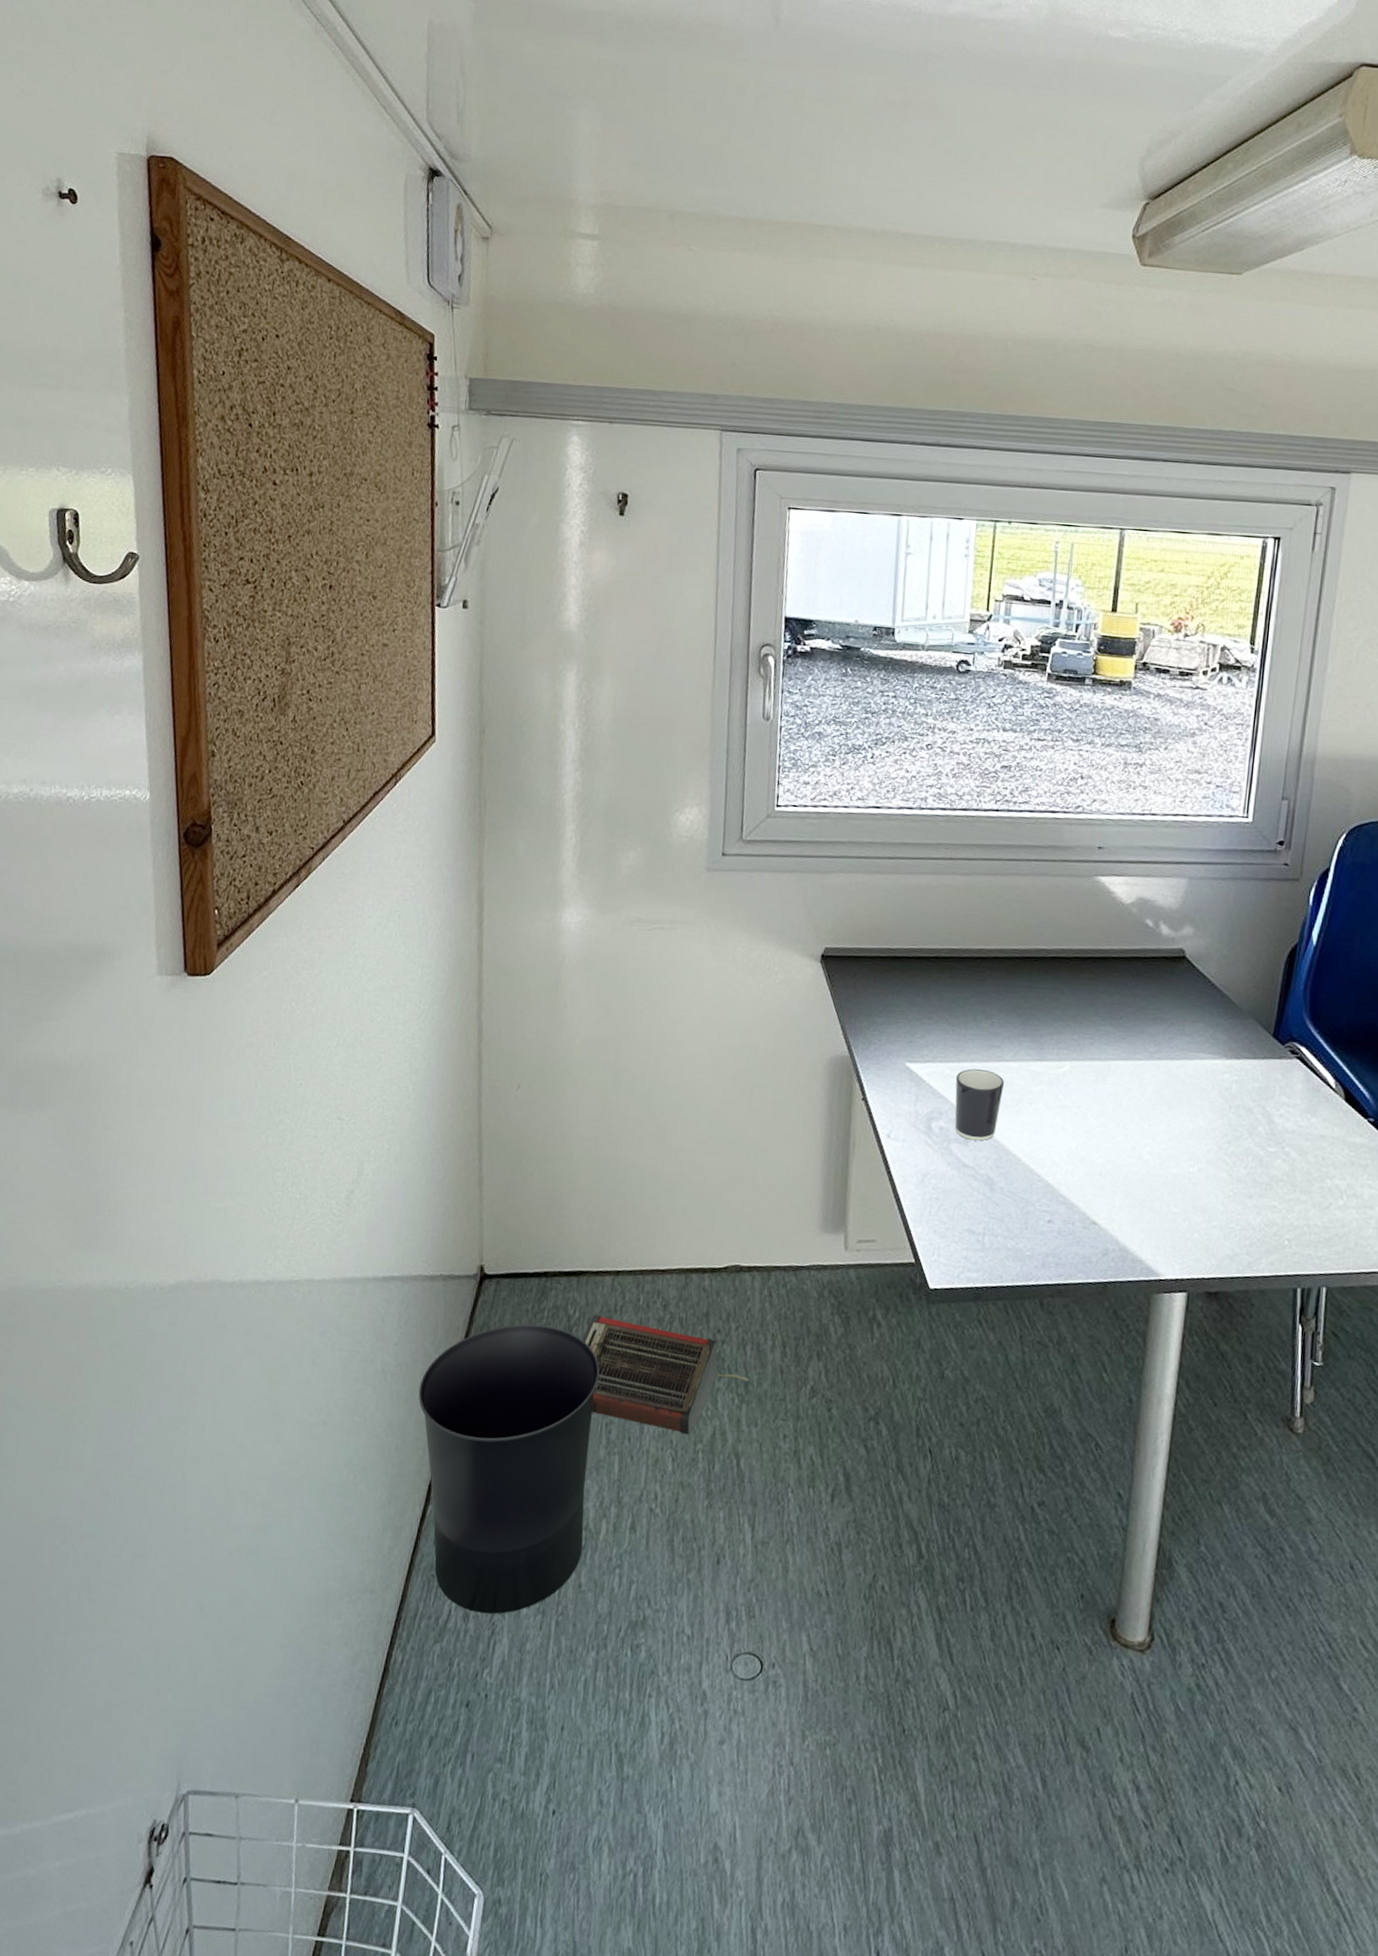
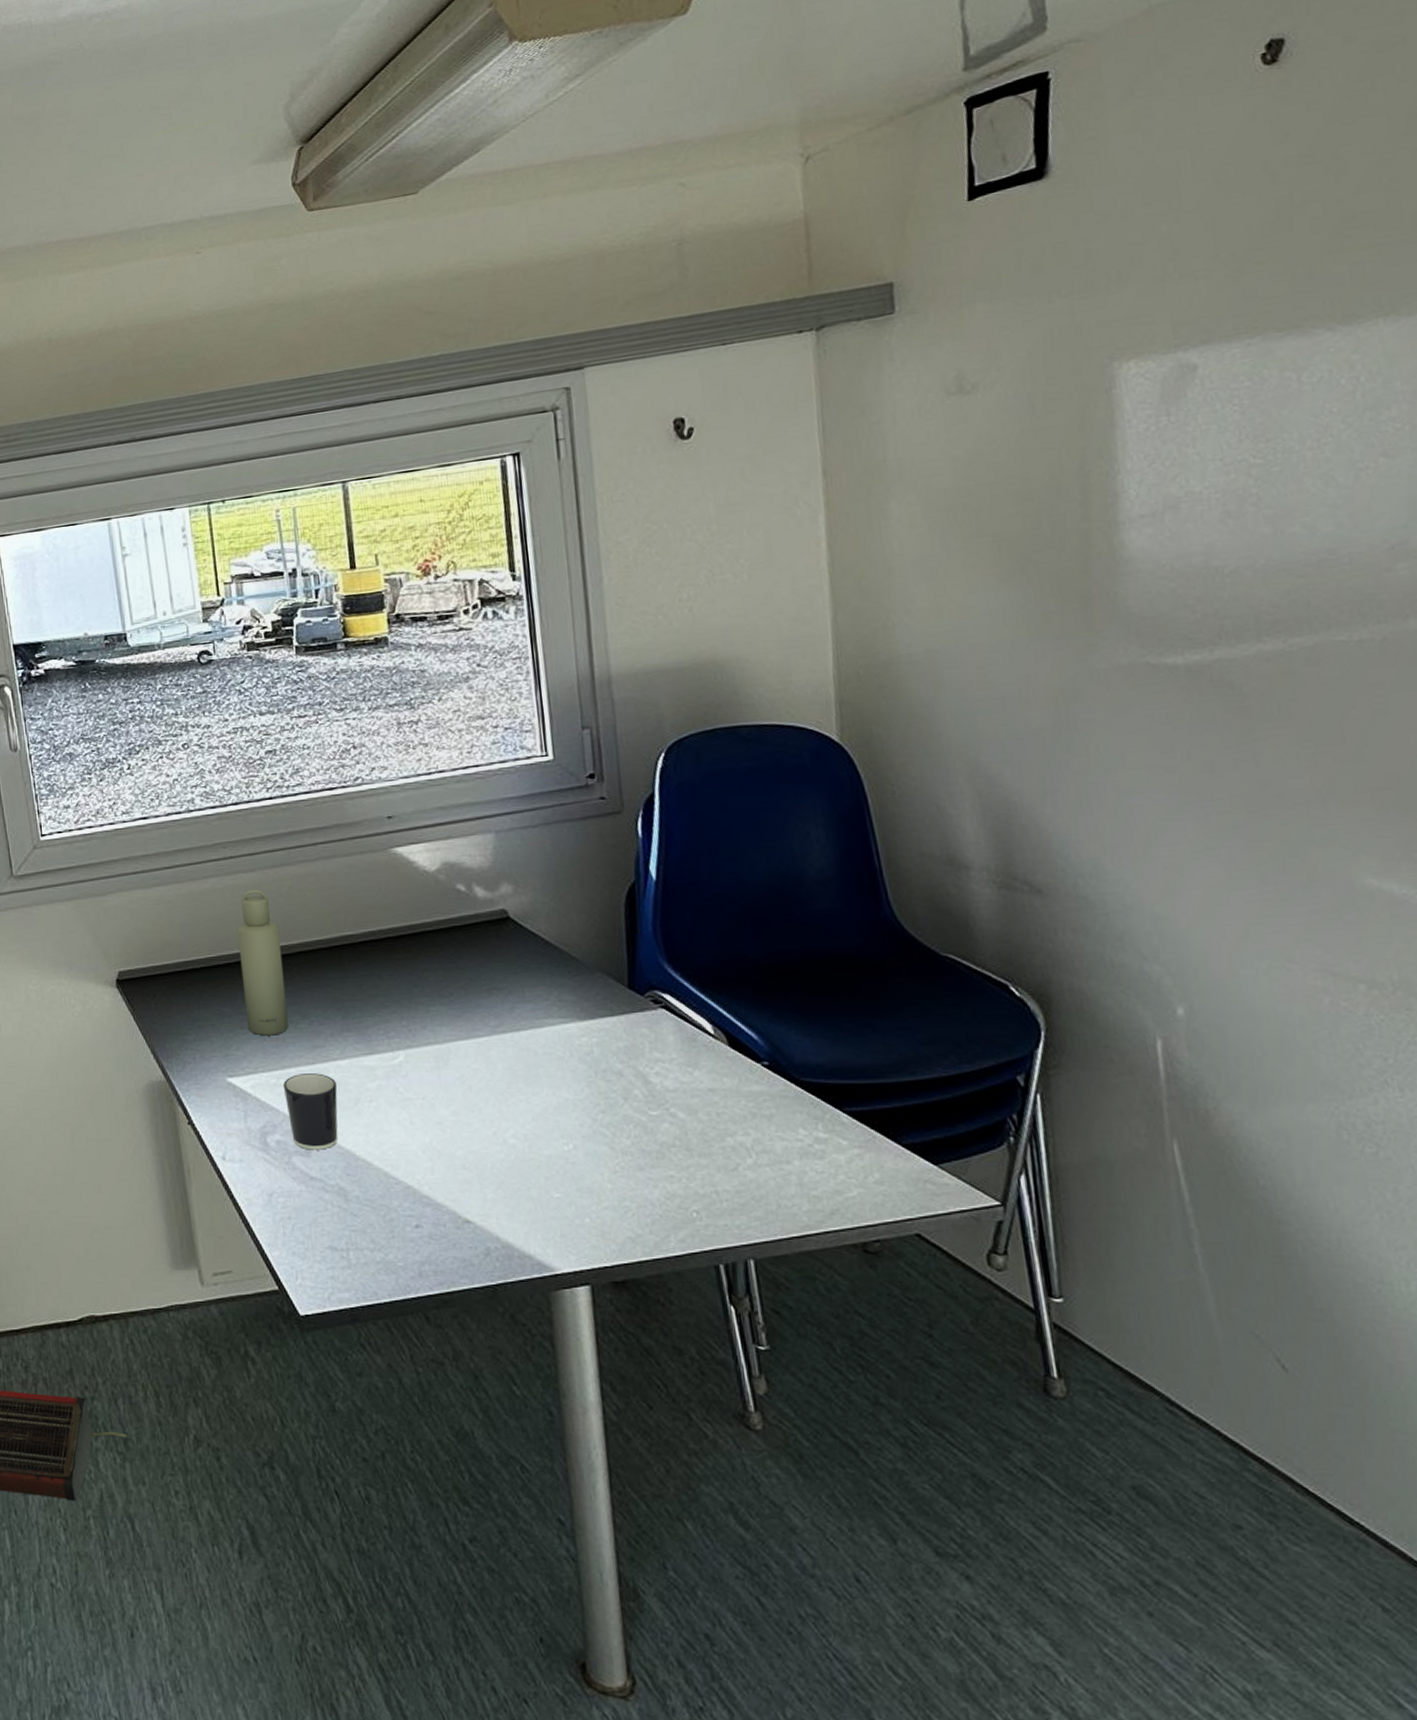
bottle: none [935,892,981,1030] -> present [237,889,289,1036]

